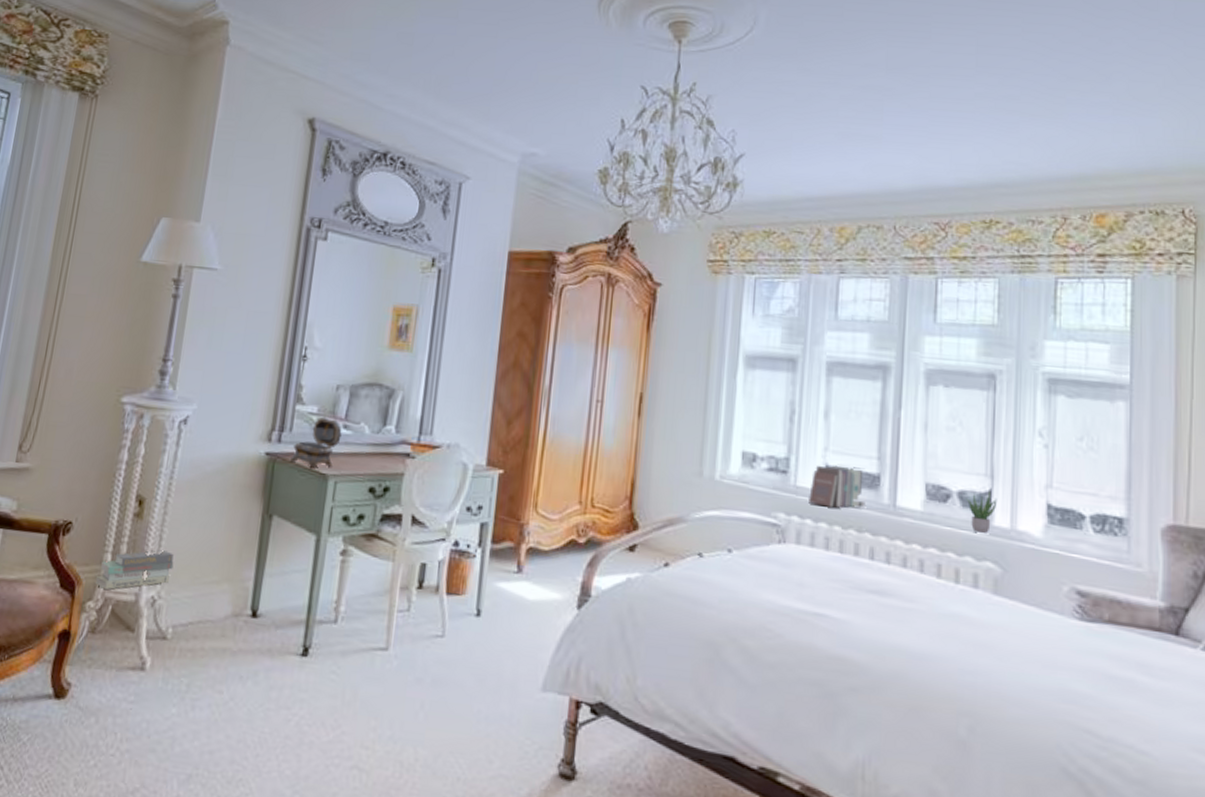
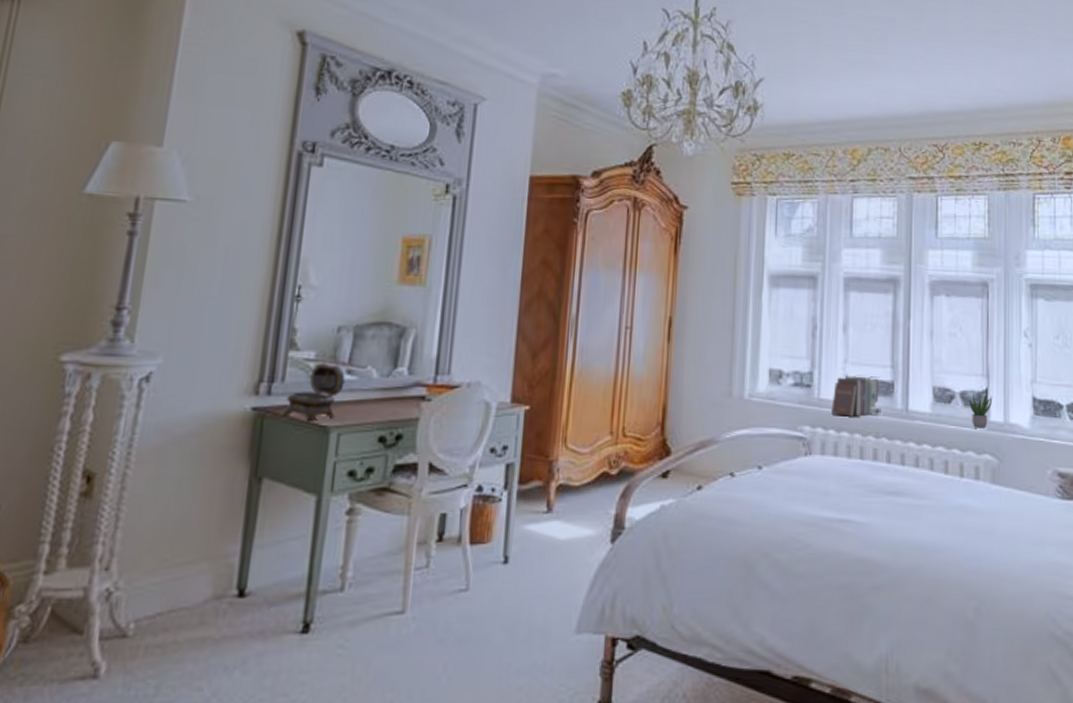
books: present [94,550,174,590] -> none [26,533,136,589]

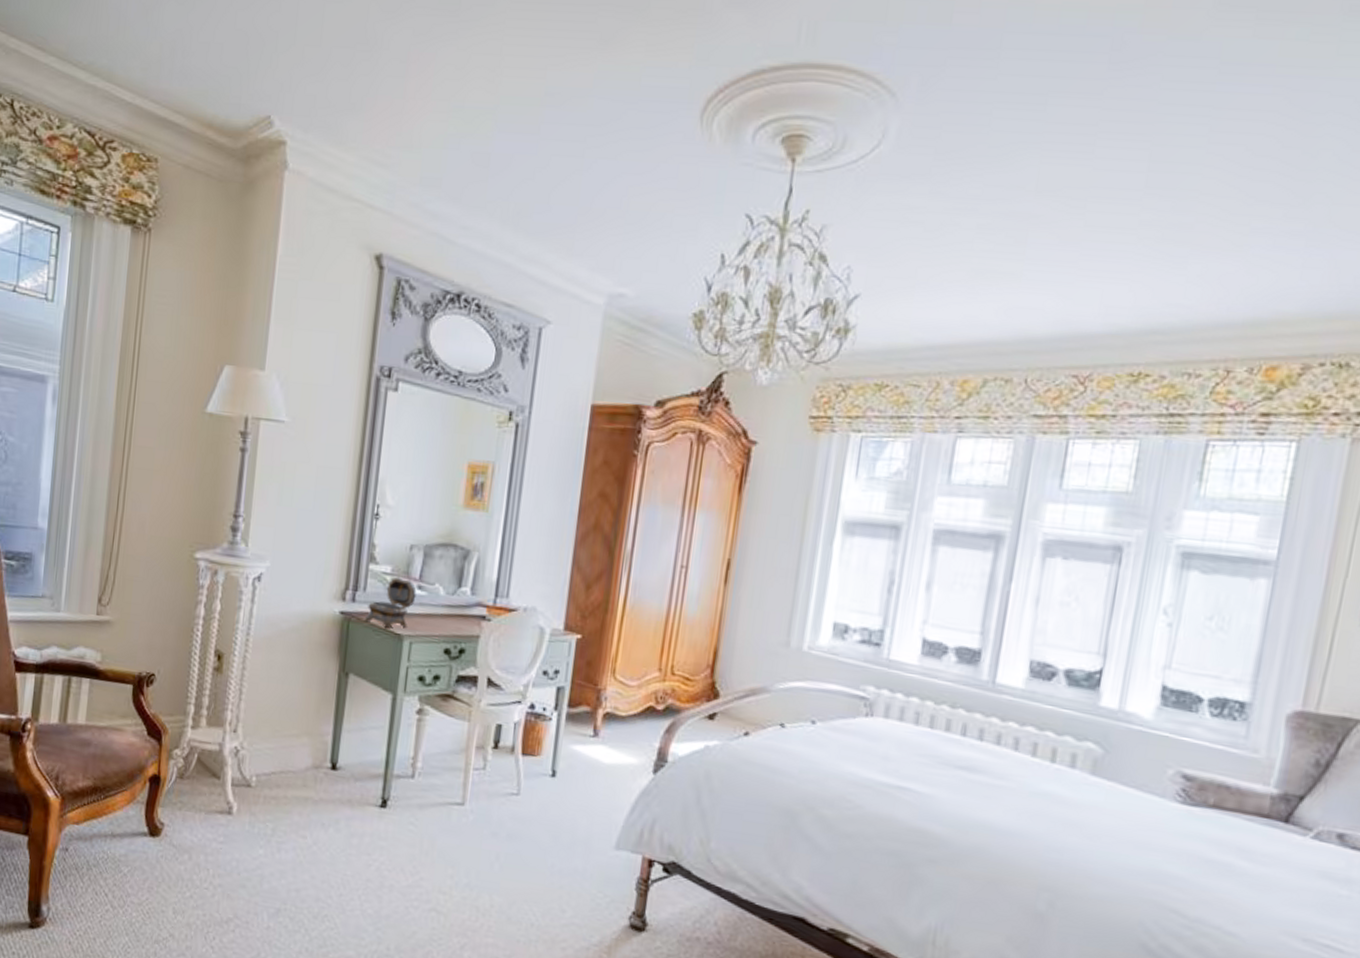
books: present [831,375,881,417] -> none [901,638,966,684]
potted plant: present [967,388,993,430] -> none [1072,669,1108,715]

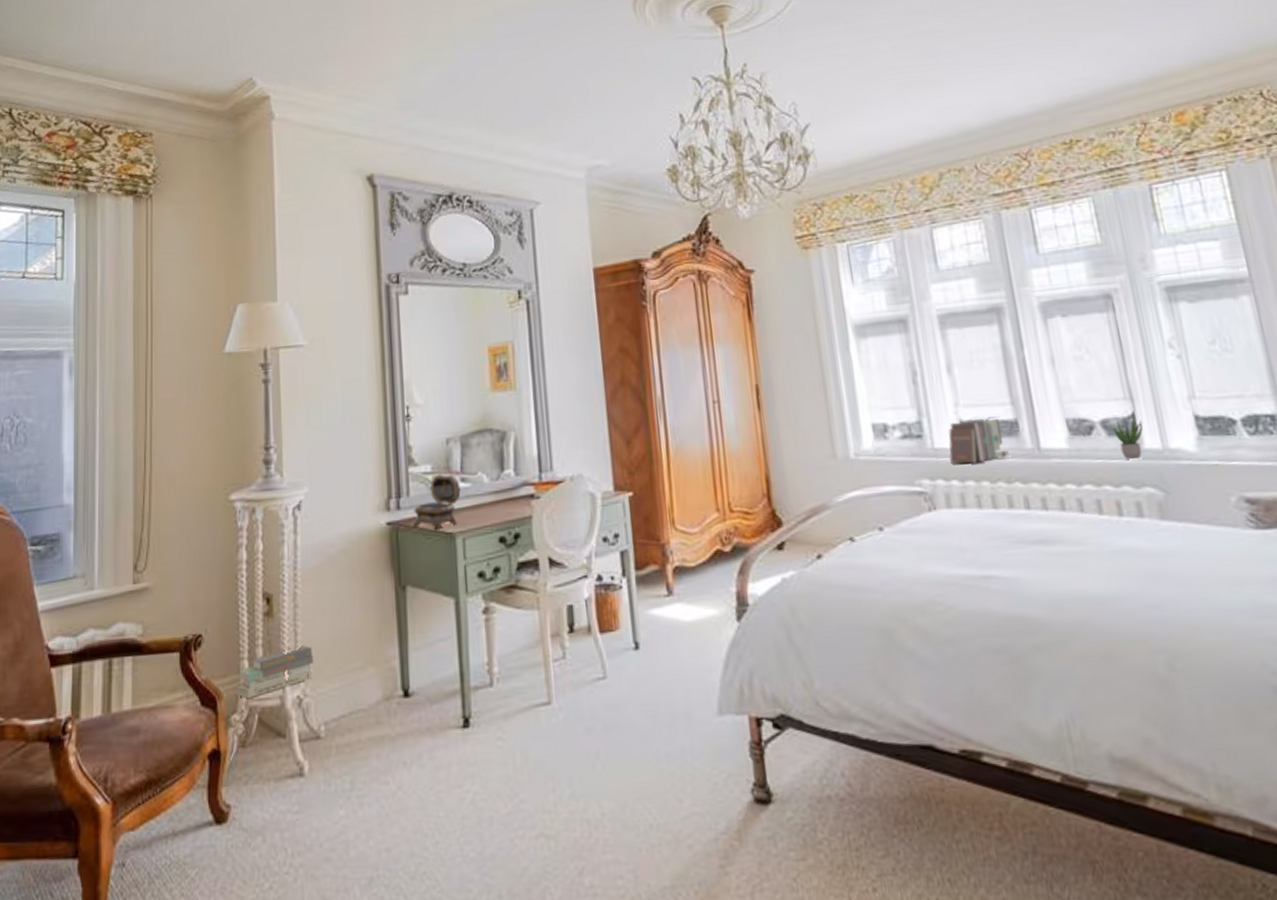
books: none [180,703,255,740] -> present [236,645,314,699]
books: none [901,638,966,684] -> present [948,416,1009,464]
potted plant: none [1072,669,1108,715] -> present [1110,413,1143,460]

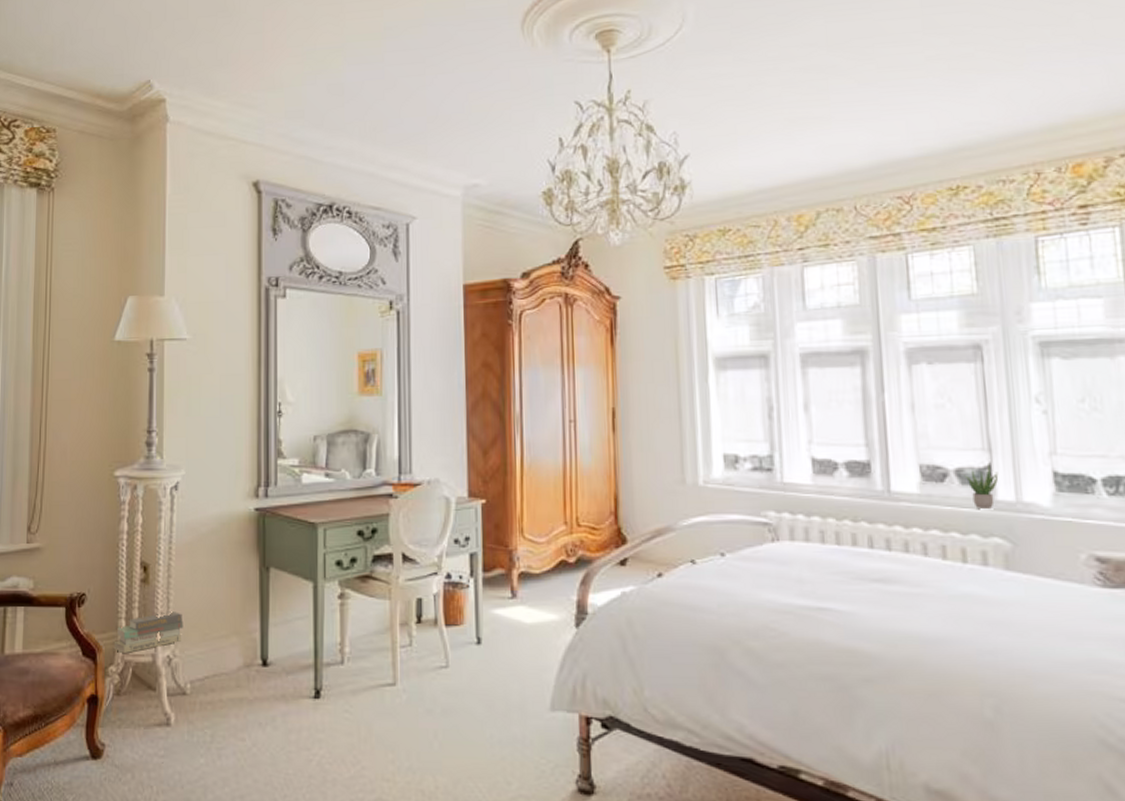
jewelry box: present [413,474,461,529] -> none [279,468,325,518]
books: present [948,416,1009,464] -> none [798,455,858,500]

